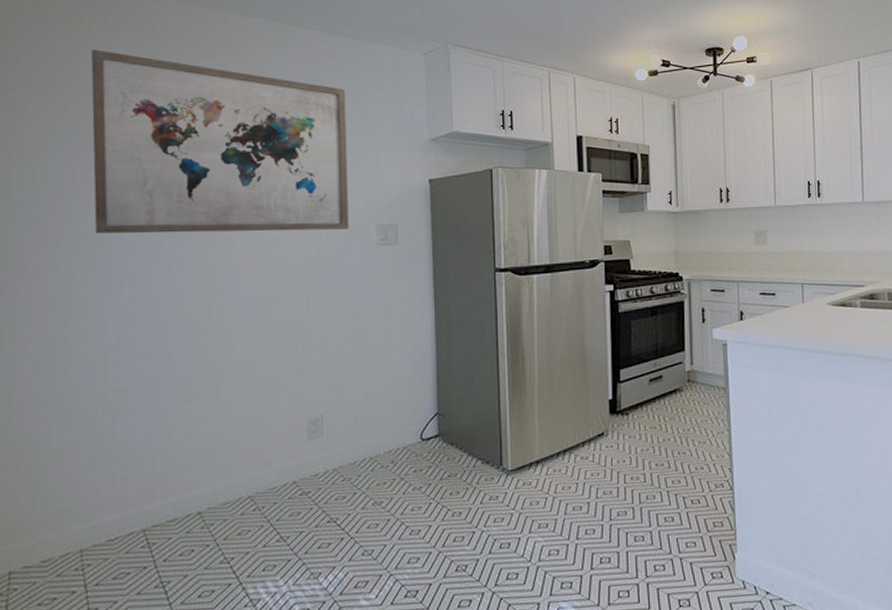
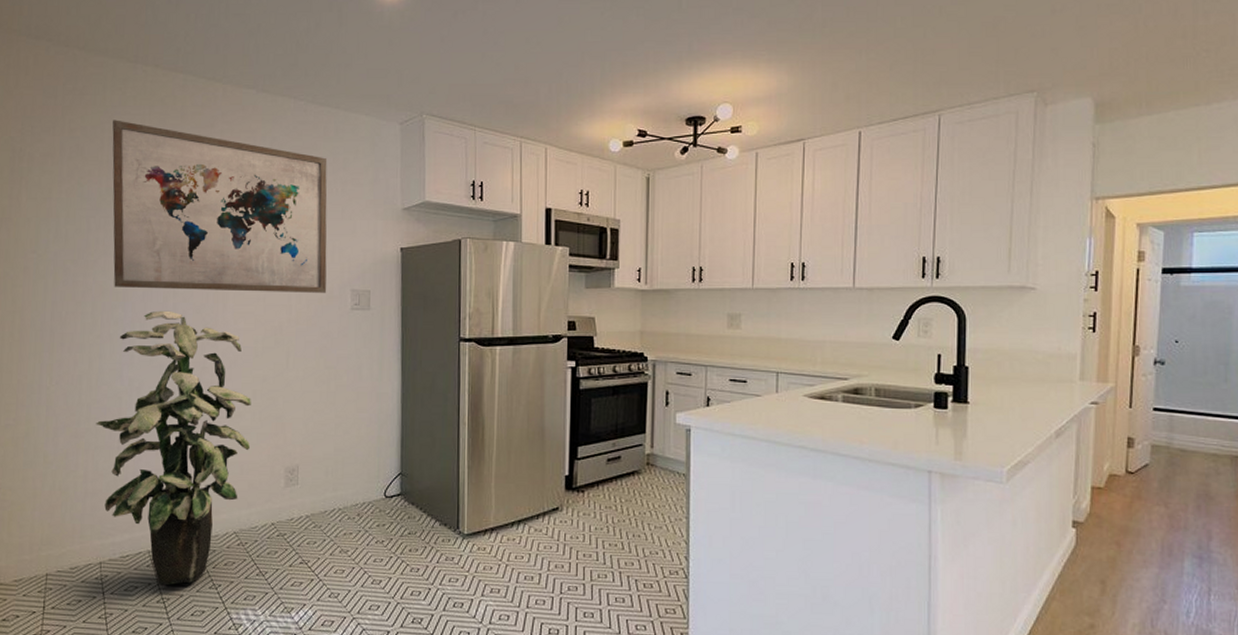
indoor plant: none [73,256,266,568] -> present [96,310,251,586]

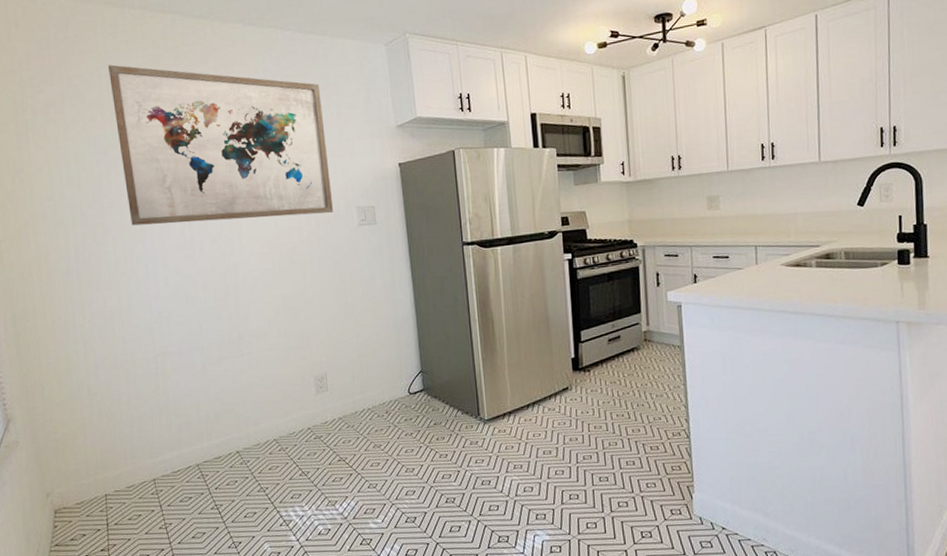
indoor plant: present [96,310,251,586] -> none [132,242,280,494]

